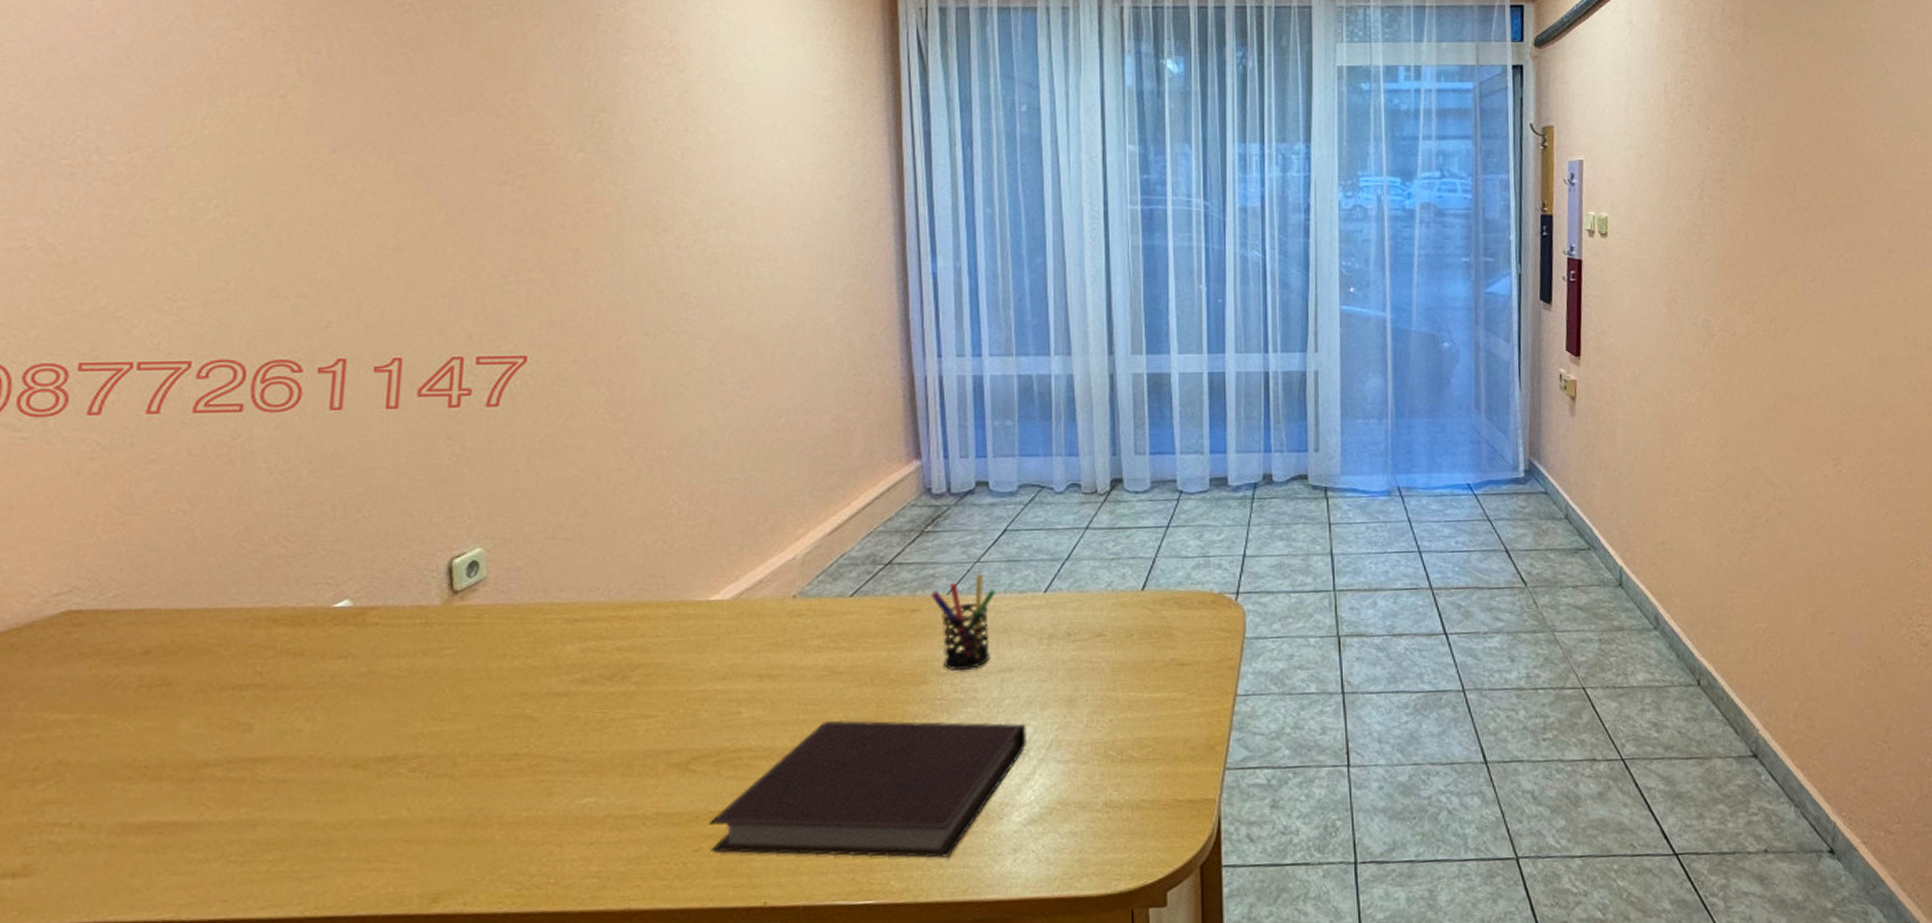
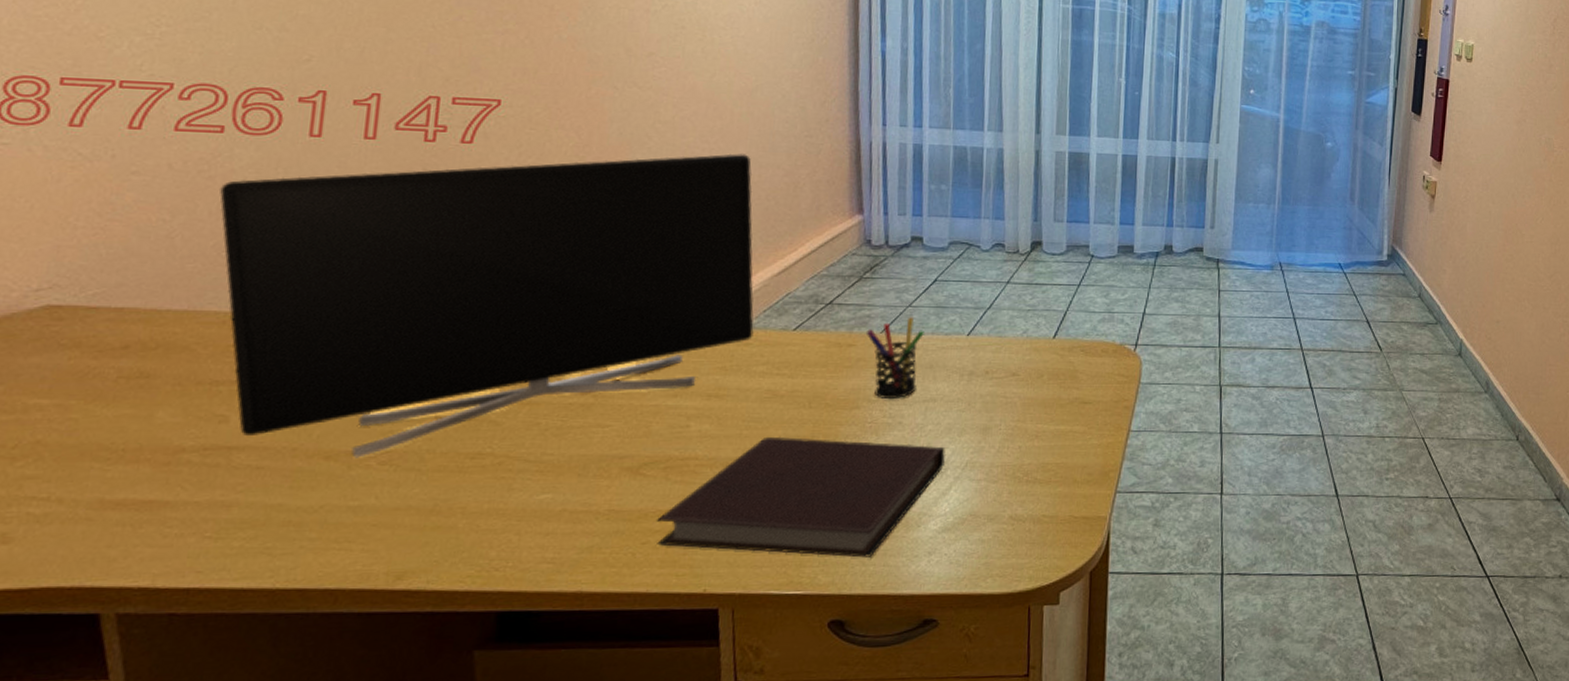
monitor: none [239,399,807,765] -> present [220,153,754,458]

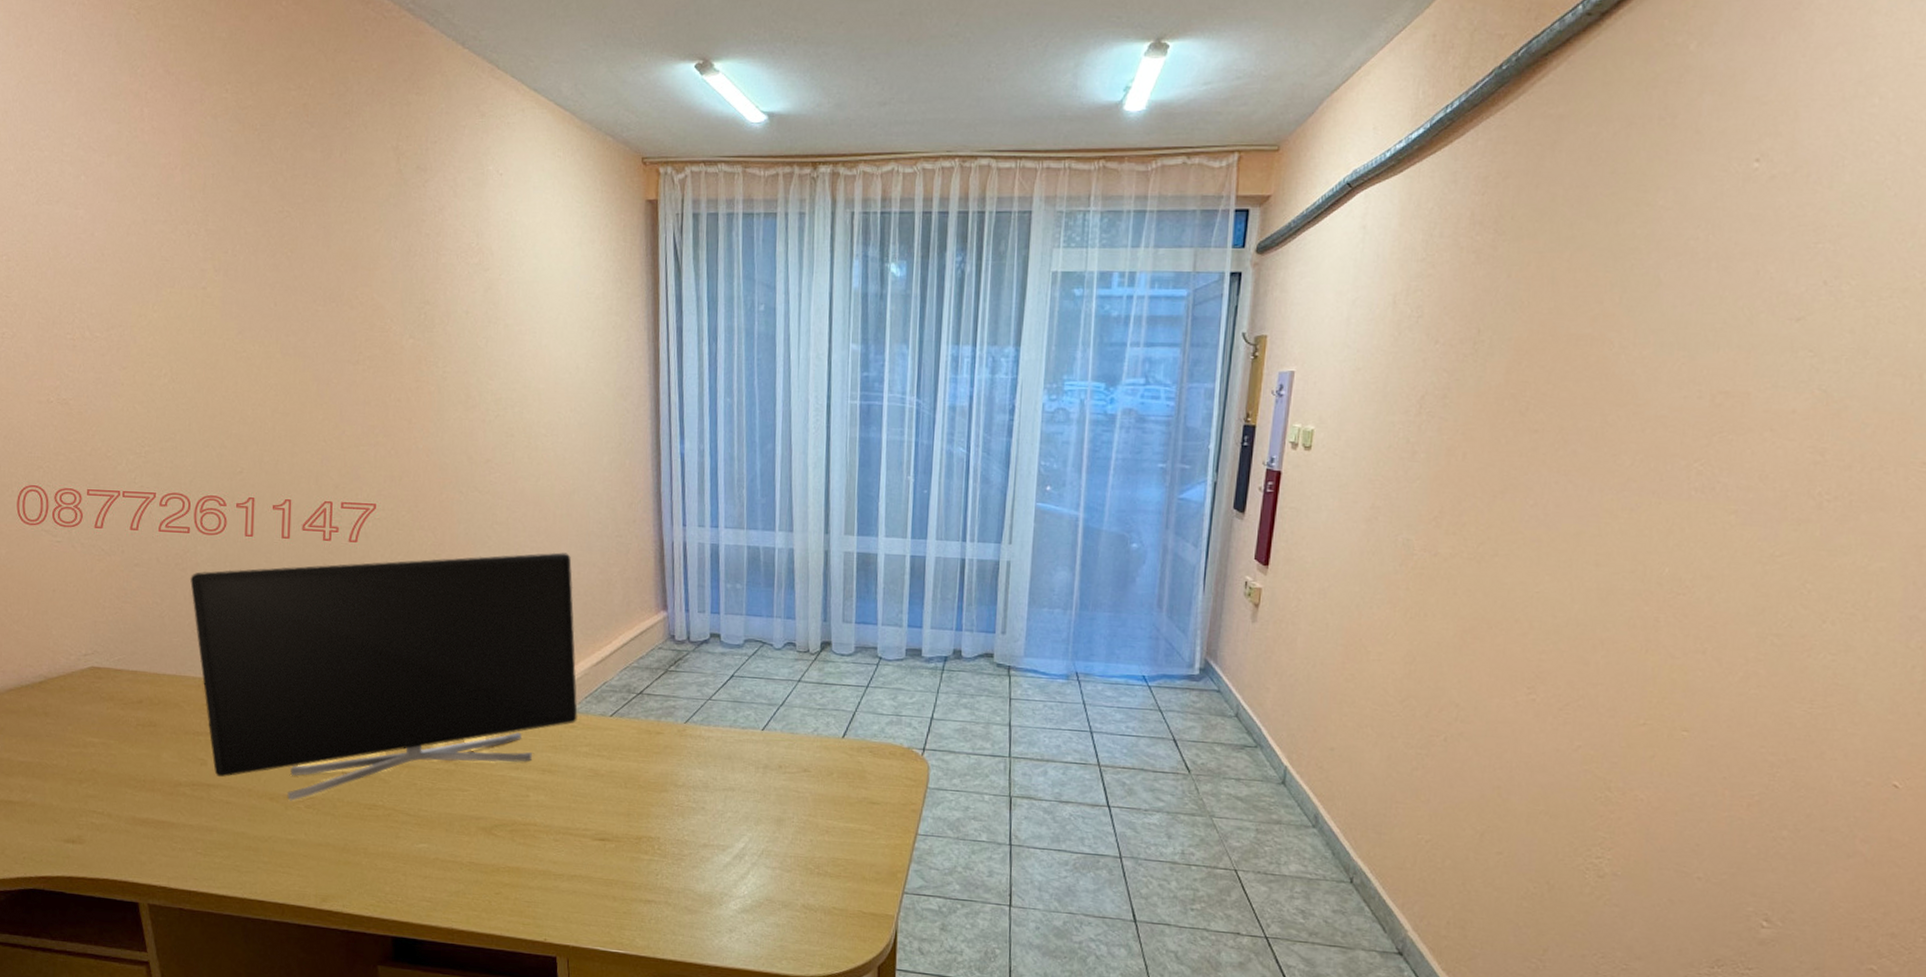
notebook: present [656,436,946,558] -> none [505,810,744,928]
pen holder: present [865,316,924,398] -> none [671,709,723,785]

